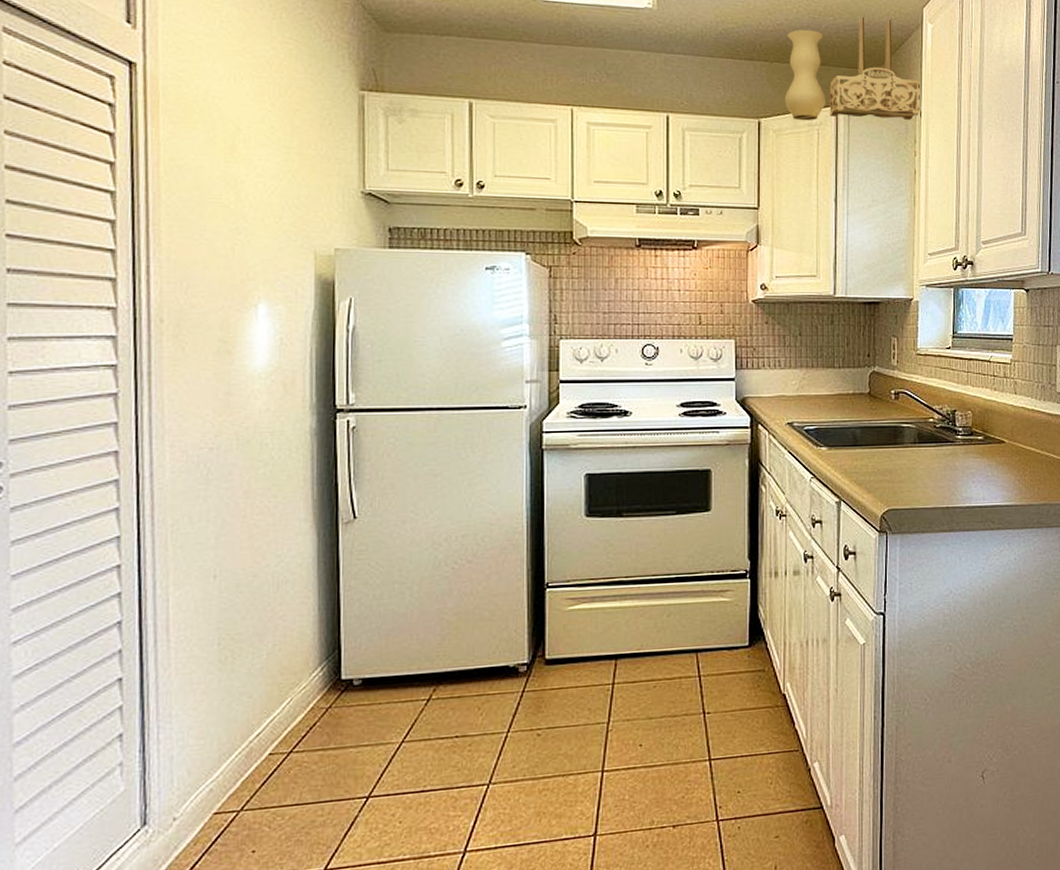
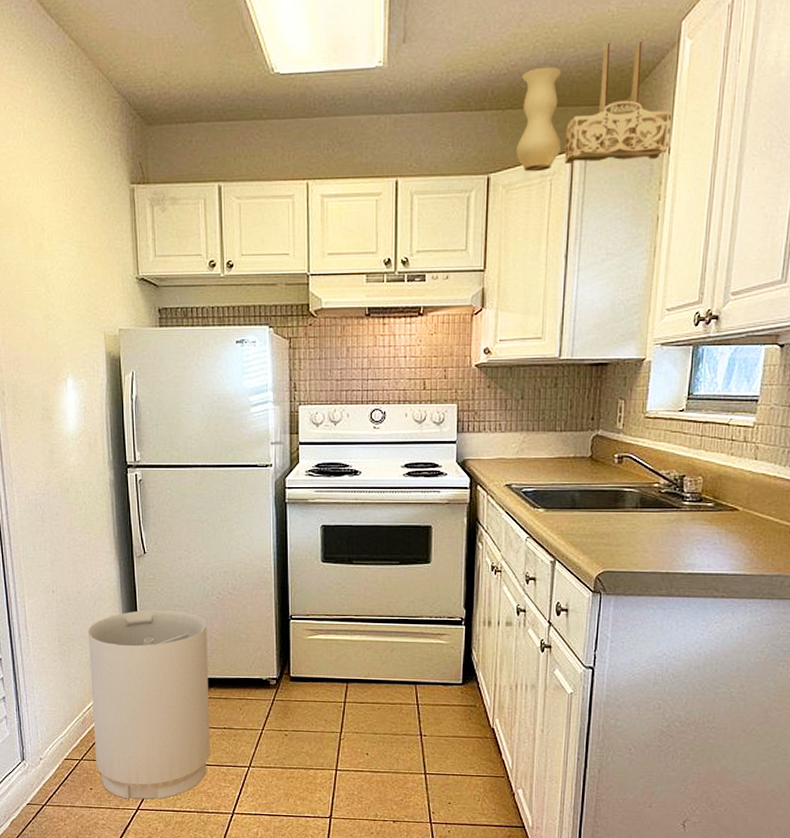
trash can: none [263,588,437,858] -> present [87,609,211,800]

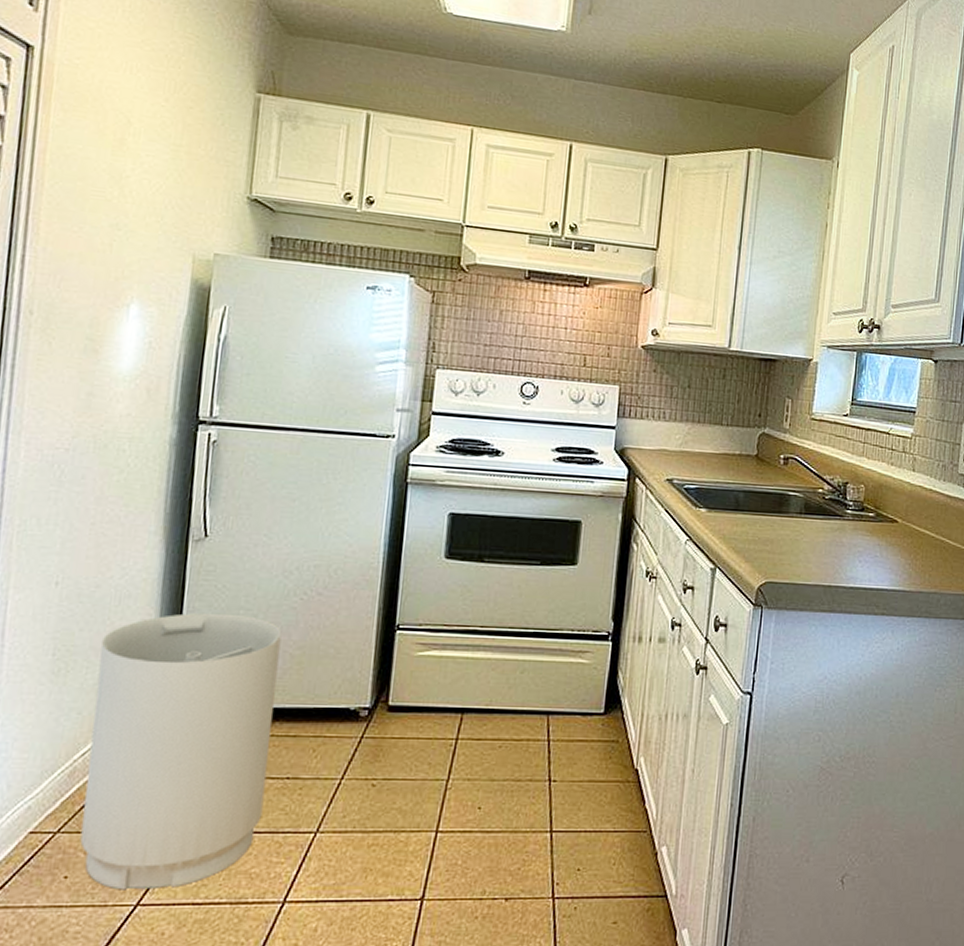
vase: present [515,66,562,172] -> none [694,65,743,163]
decorative basket: present [564,38,672,163] -> none [741,56,841,170]

